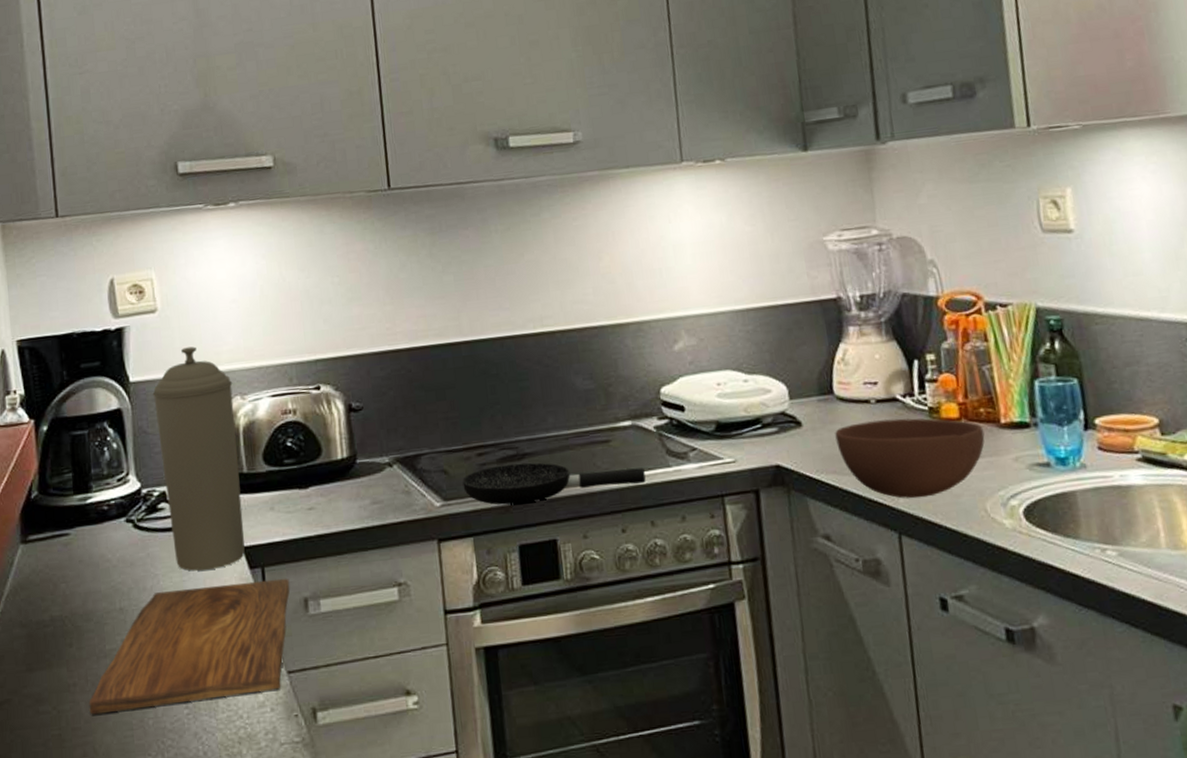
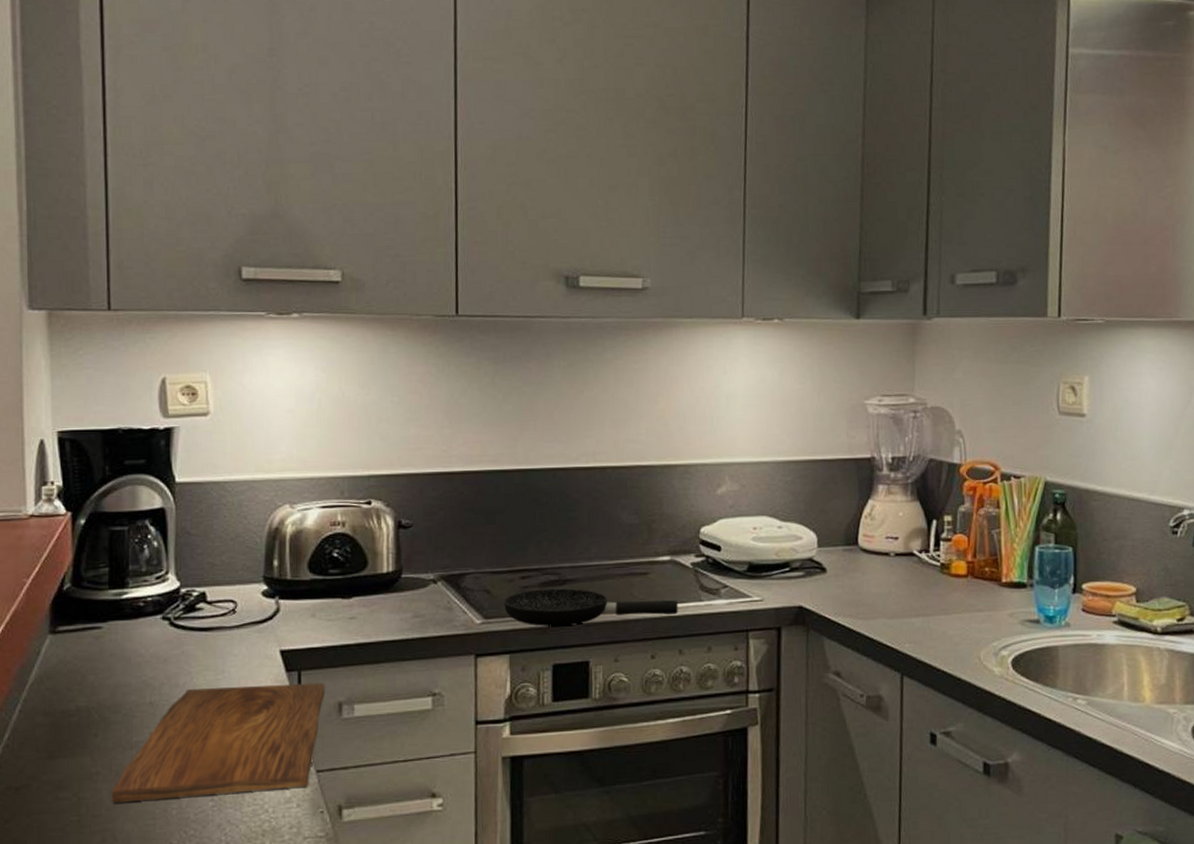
canister: present [152,346,245,571] -> none [198,452,283,671]
bowl: present [835,418,985,498] -> none [855,571,987,644]

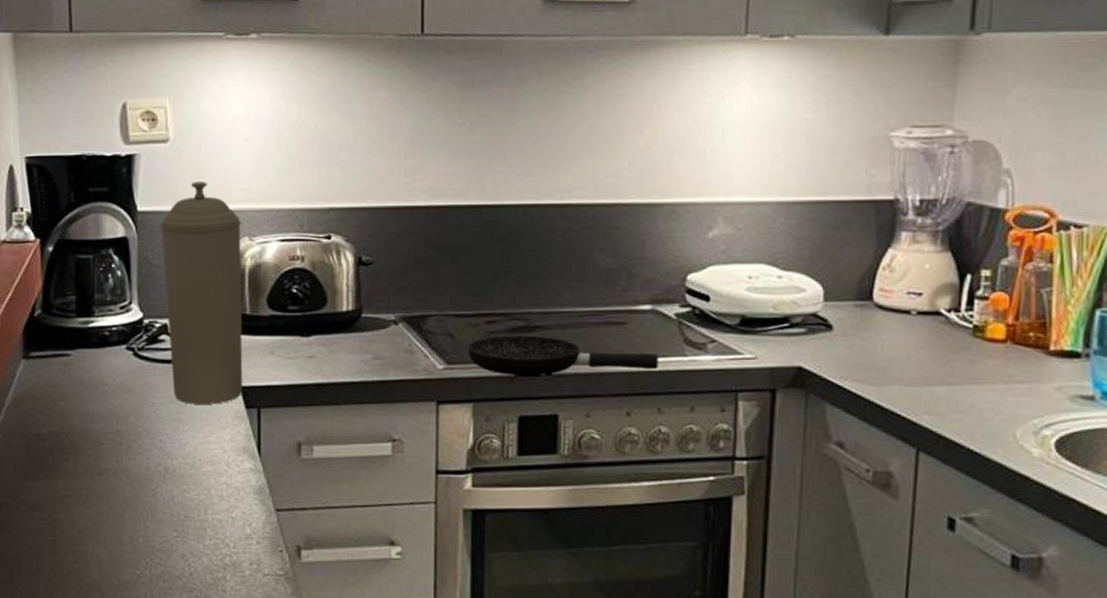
cutting board: present [111,682,326,803] -> none [82,420,285,527]
canister: none [198,452,283,671] -> present [159,181,243,404]

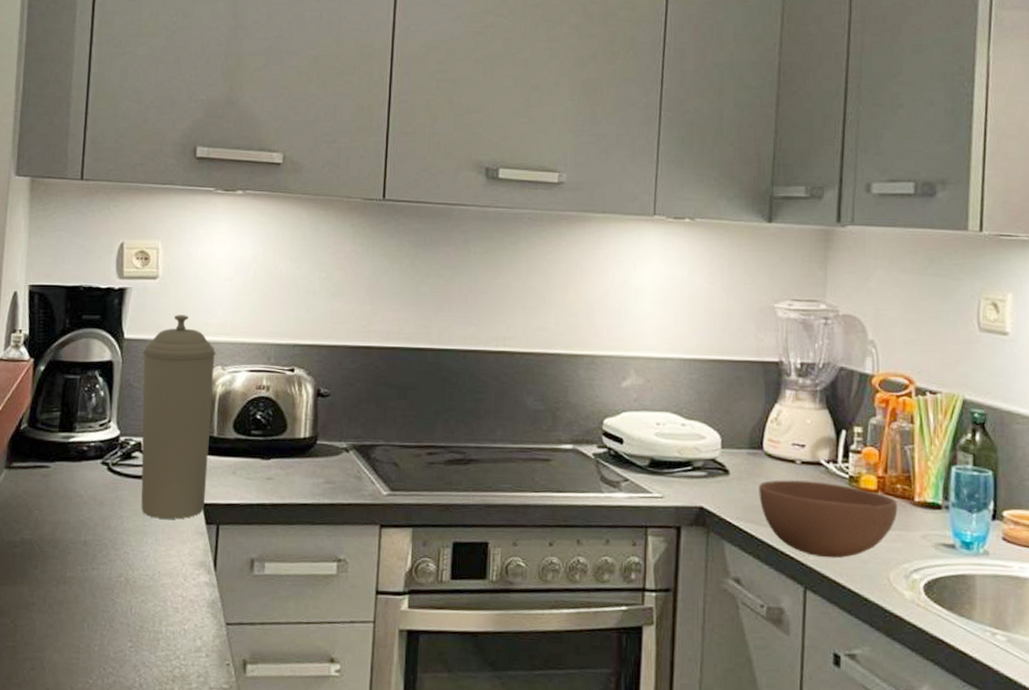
frying pan: present [468,335,658,375] -> none [410,466,578,505]
bowl: none [867,333,1029,417] -> present [759,480,898,558]

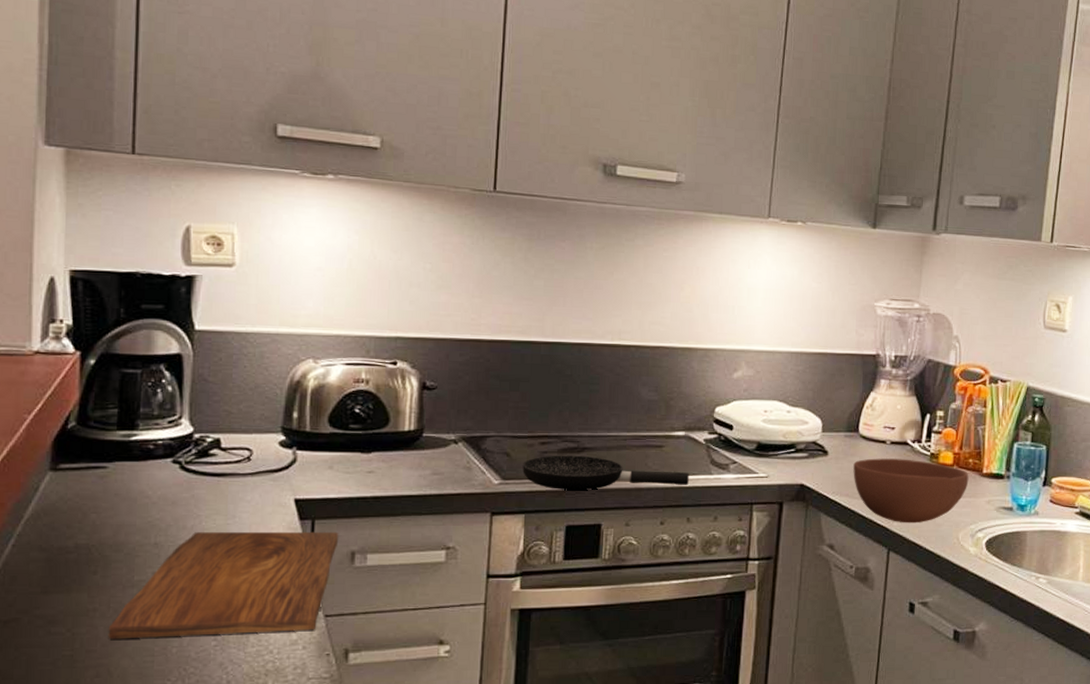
cutting board: none [43,532,240,638] -> present [108,531,339,639]
canister: present [141,315,216,519] -> none [218,305,307,516]
frying pan: none [410,466,578,505] -> present [522,455,689,490]

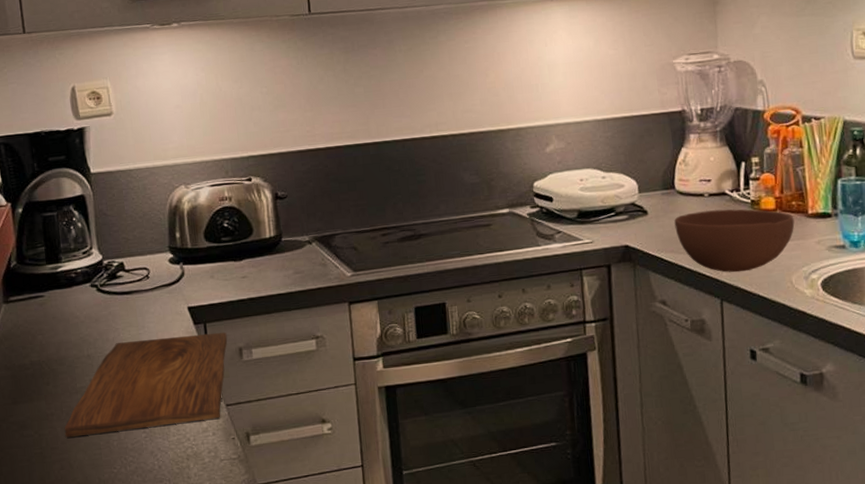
frying pan: present [522,455,689,490] -> none [369,241,519,275]

